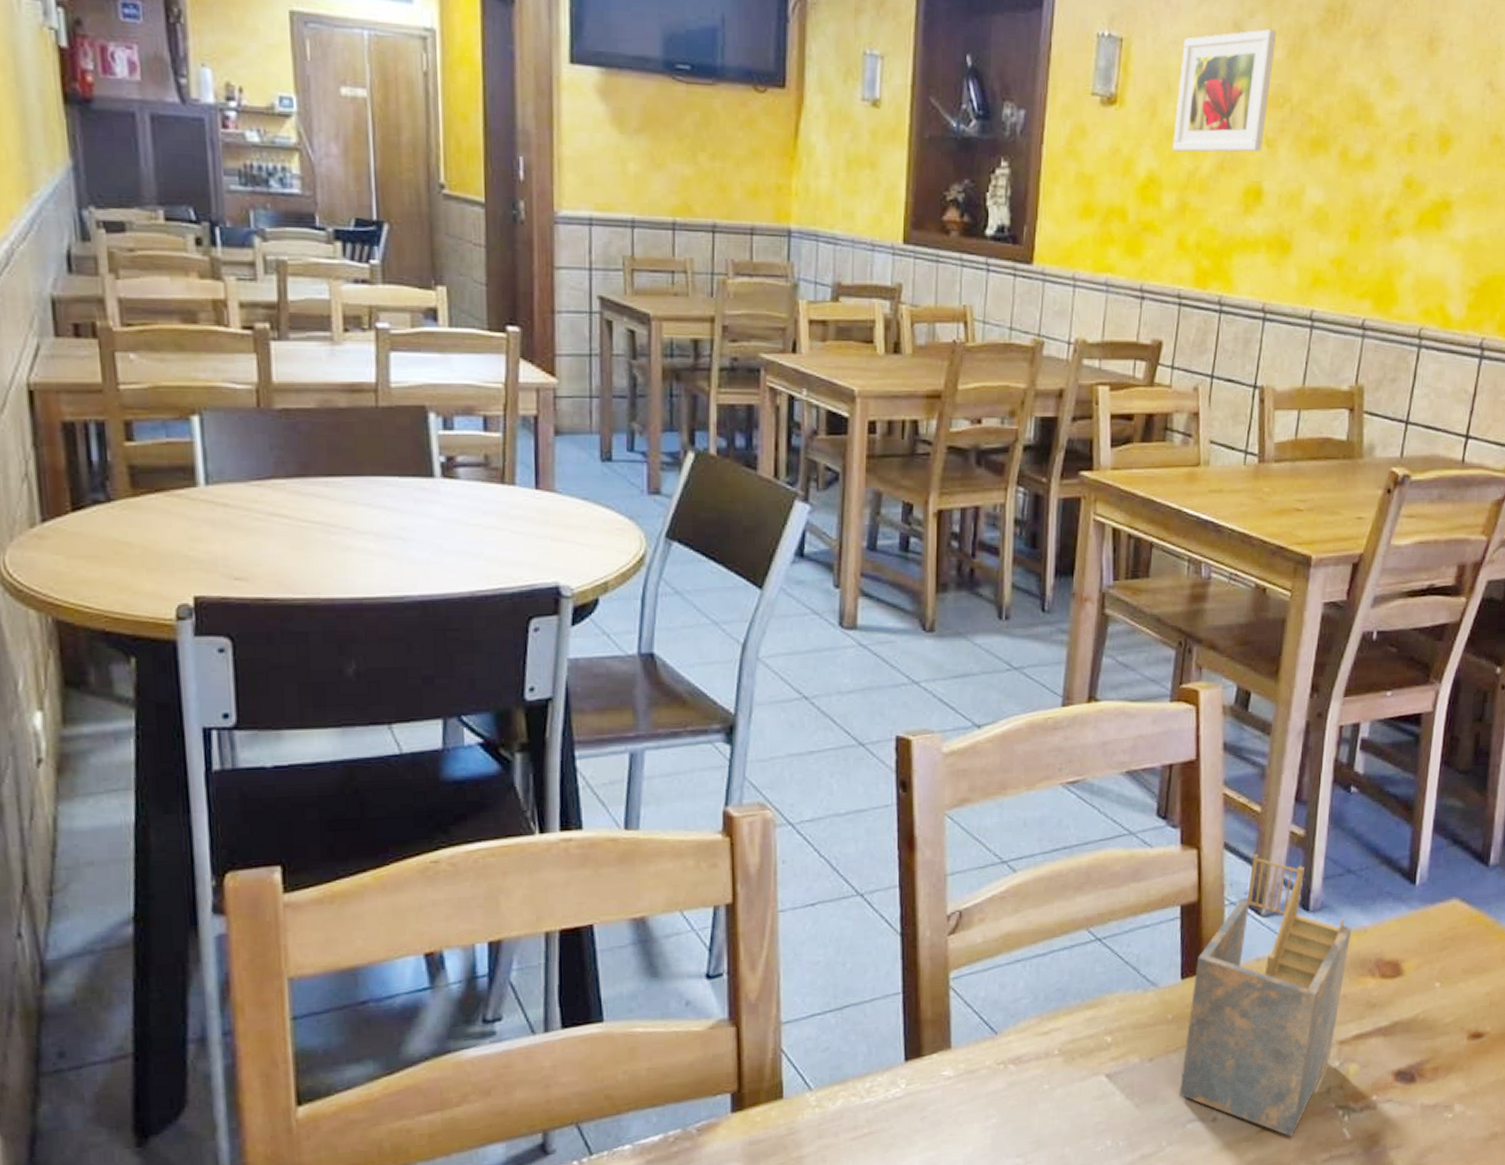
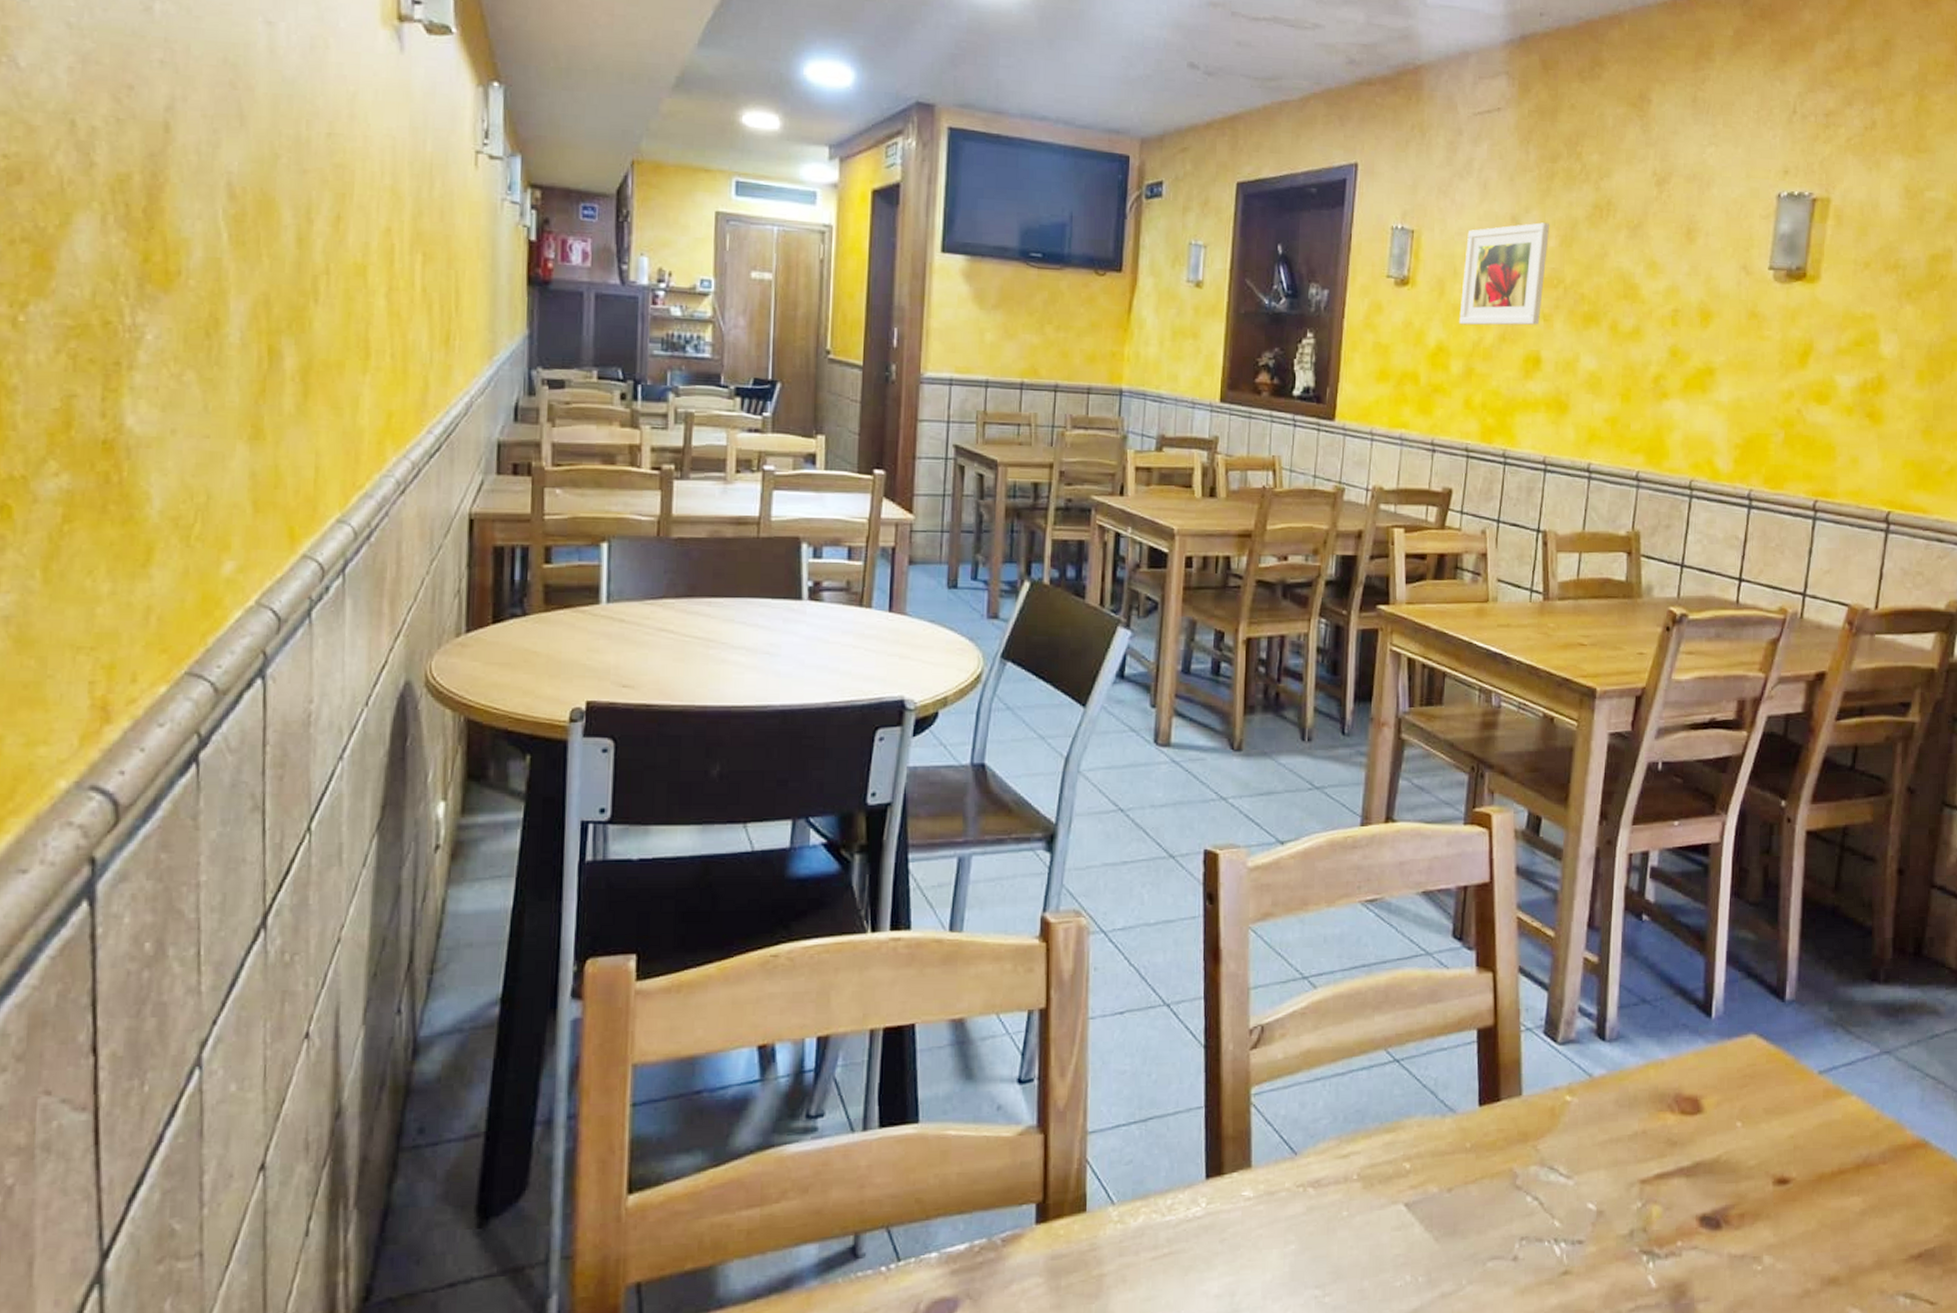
napkin holder: present [1180,853,1352,1138] -> none [1479,978,1649,1283]

